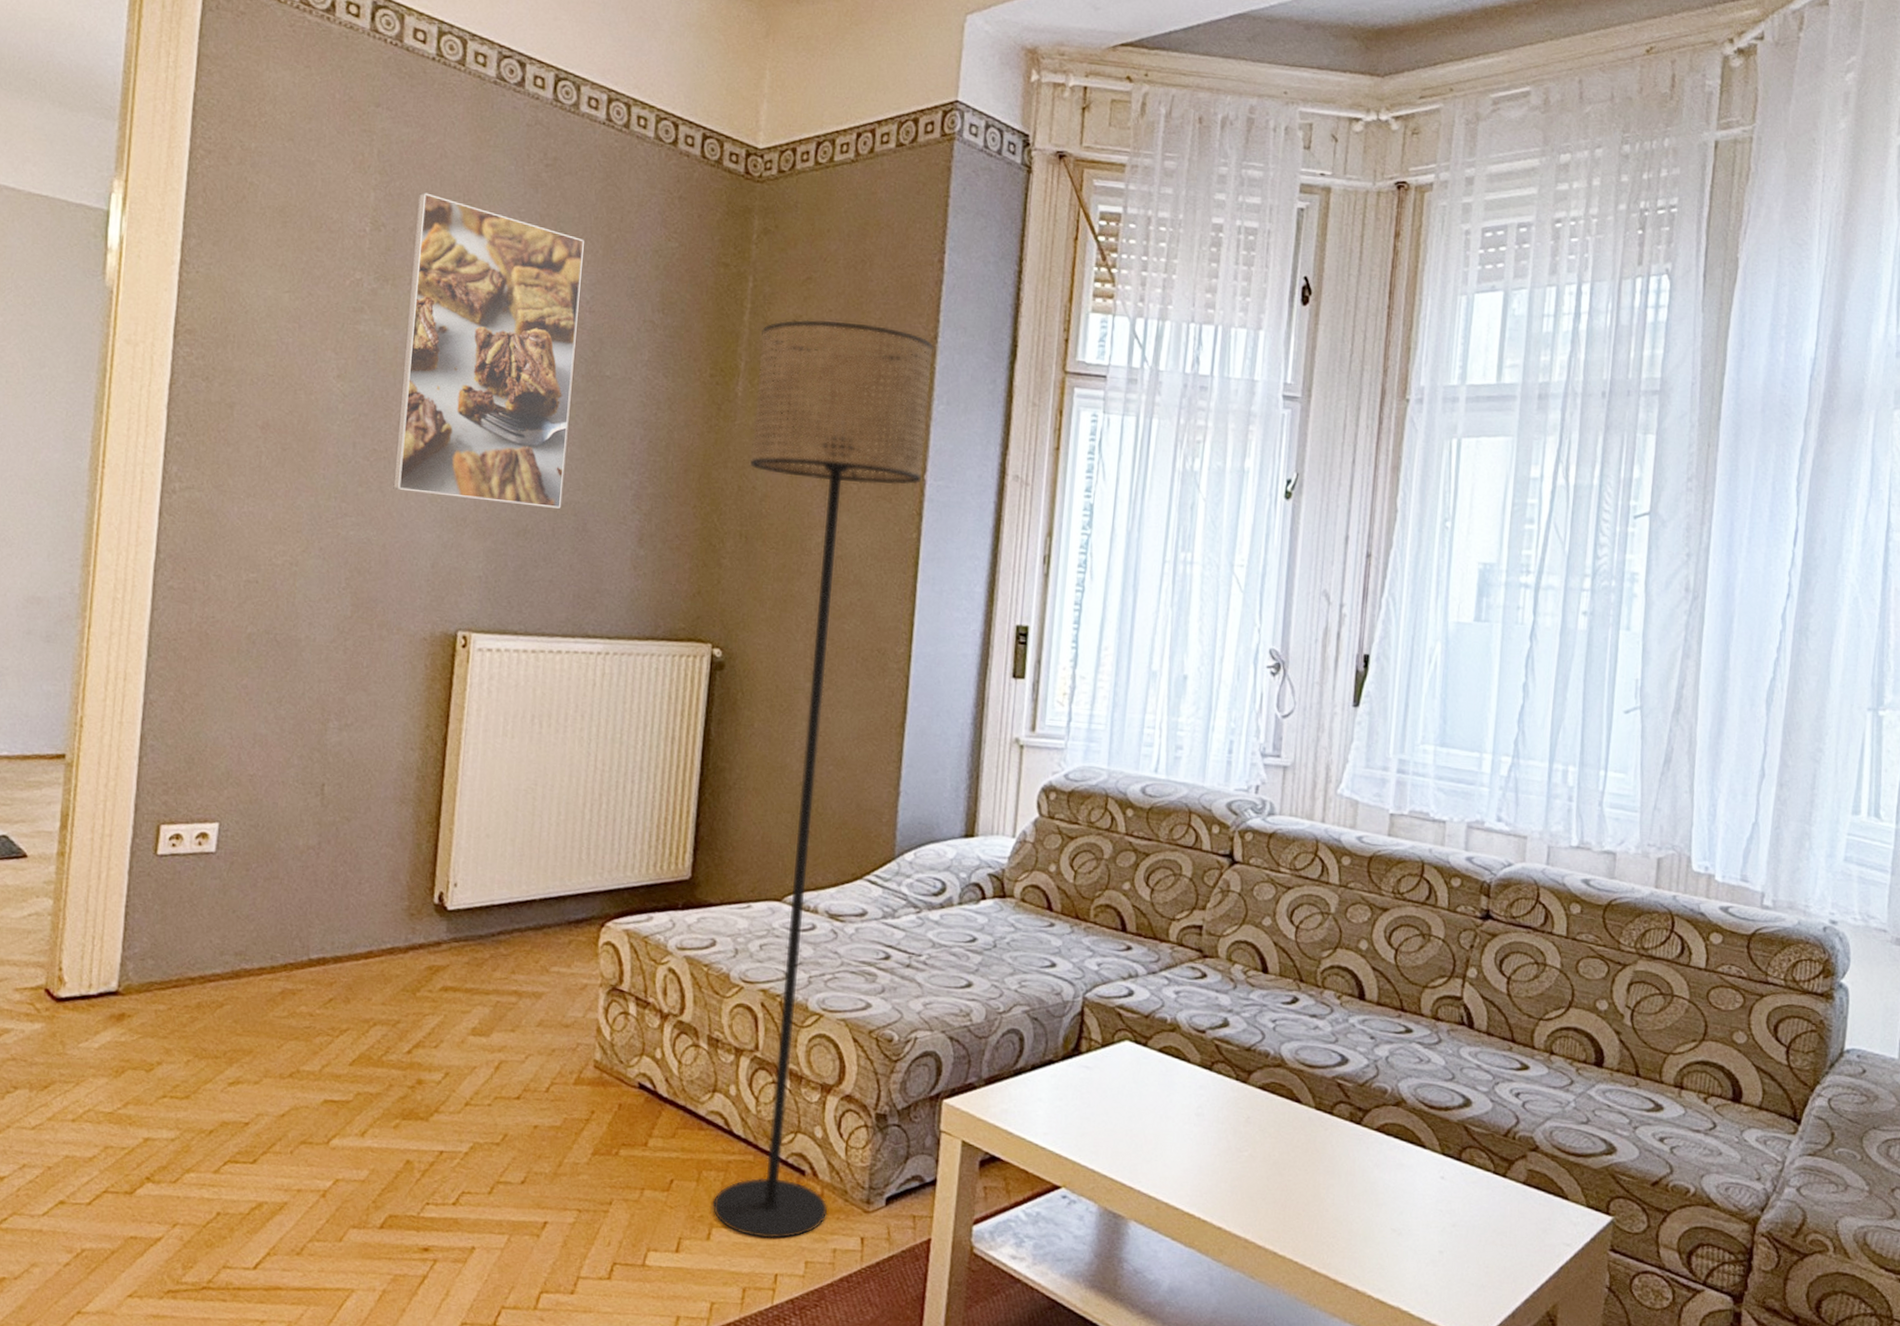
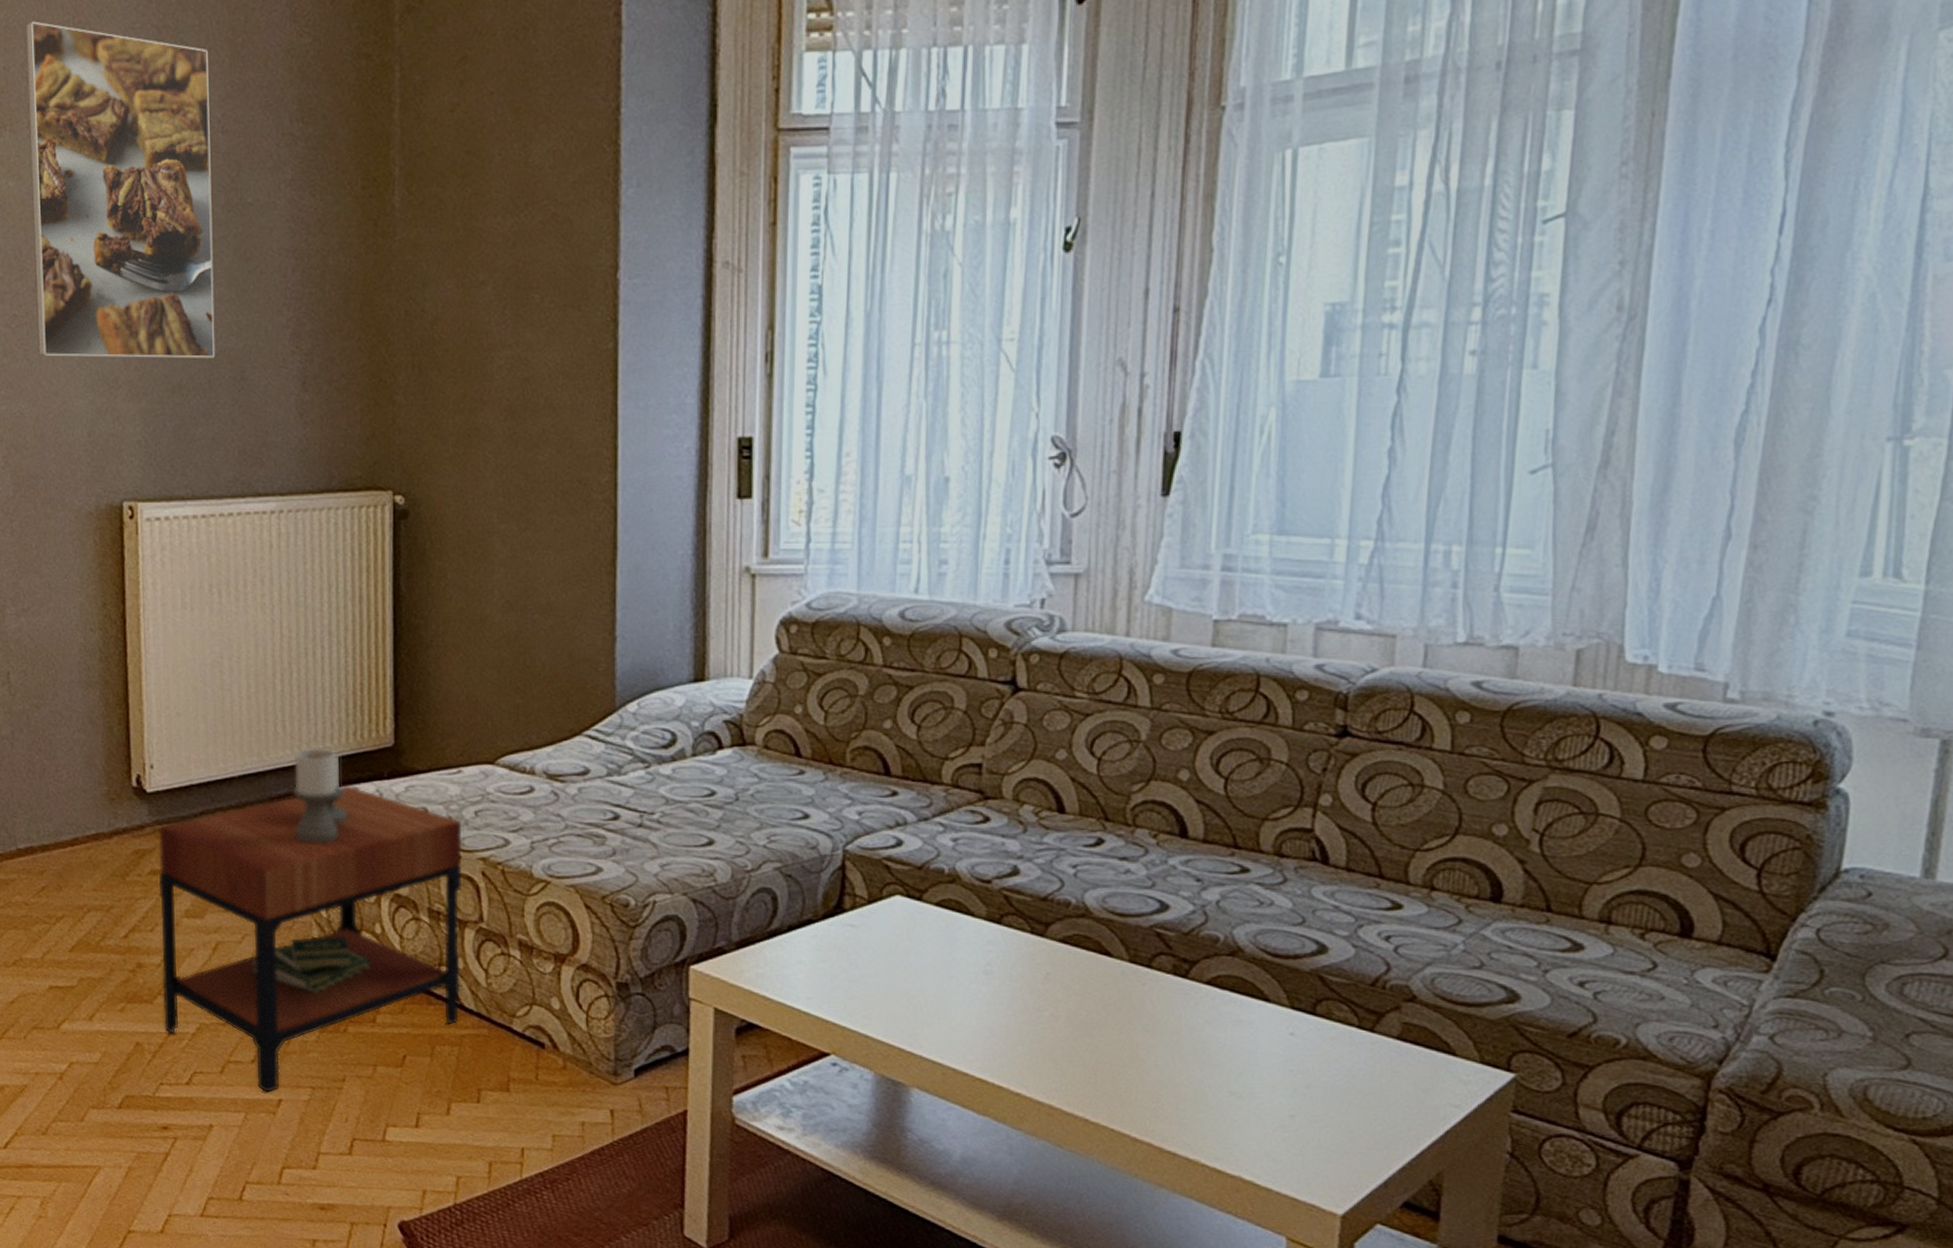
side table: none [437,876,746,1215] -> present [158,748,462,1093]
floor lamp: present [713,319,934,1239] -> none [415,103,616,1113]

